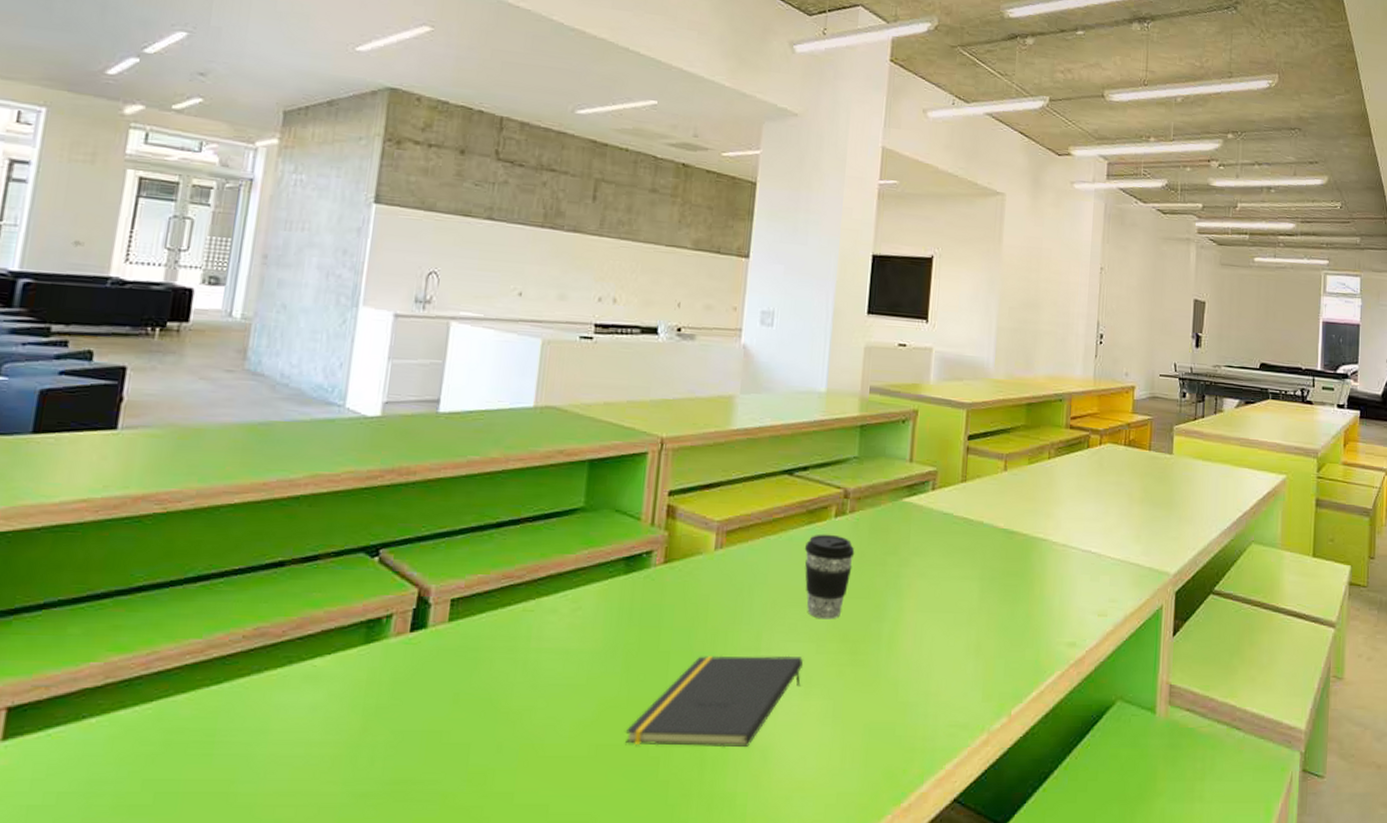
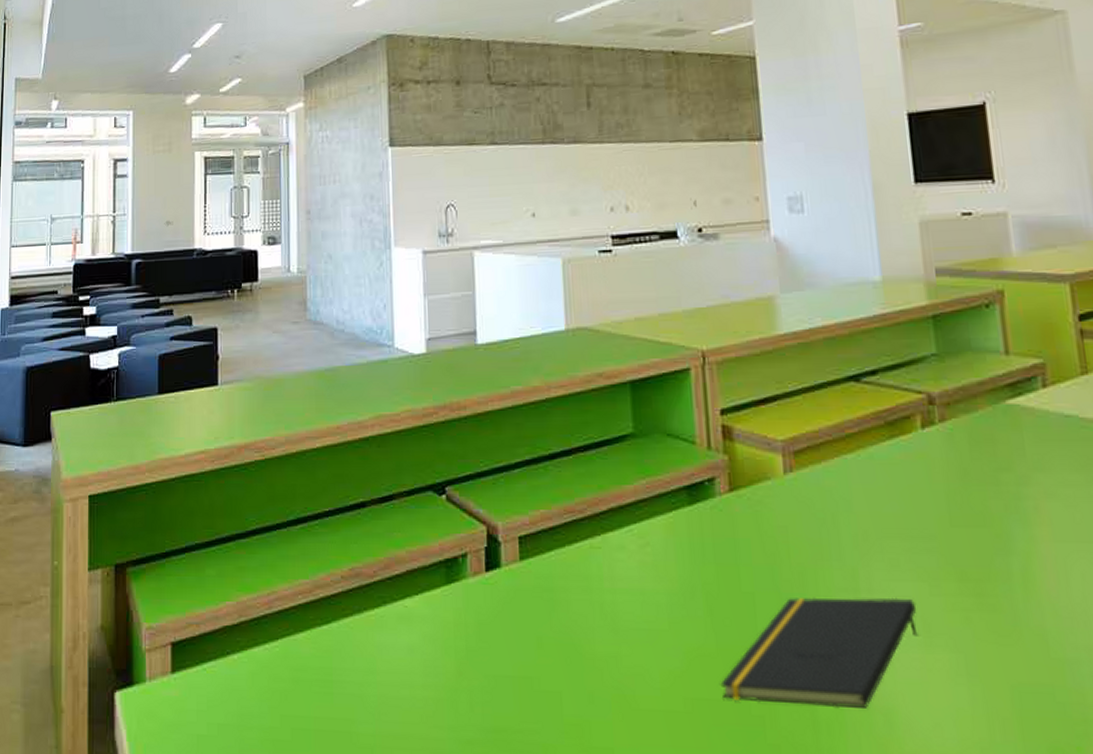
coffee cup: present [804,534,855,619] -> none [890,449,956,553]

